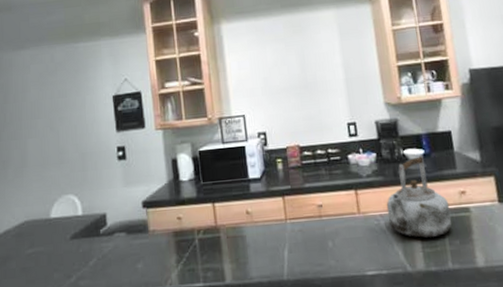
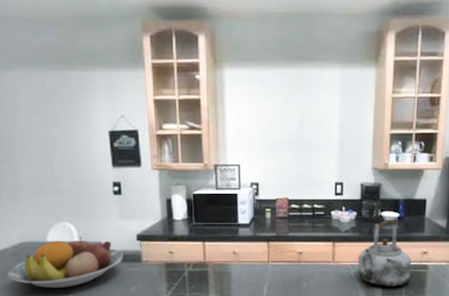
fruit bowl: none [9,208,129,272] -> present [7,236,123,289]

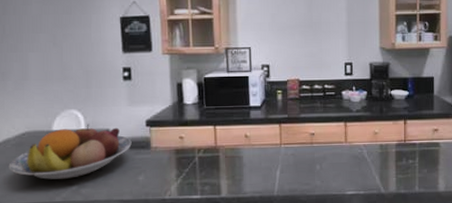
kettle: present [357,217,412,286] -> none [370,95,423,166]

